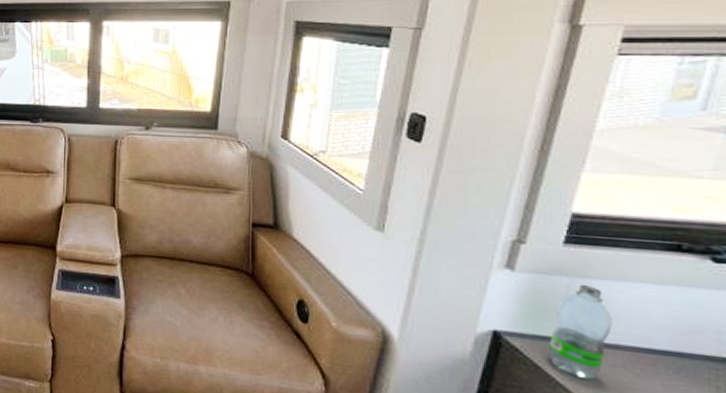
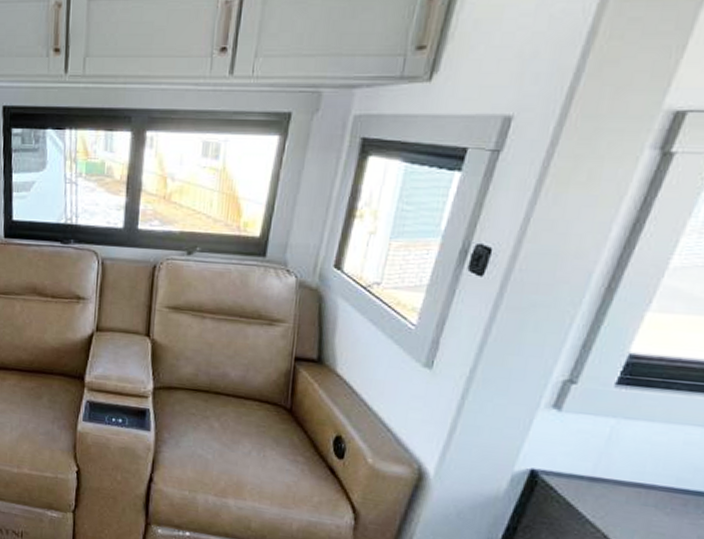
bottle: present [549,284,612,380] -> none [582,425,652,518]

